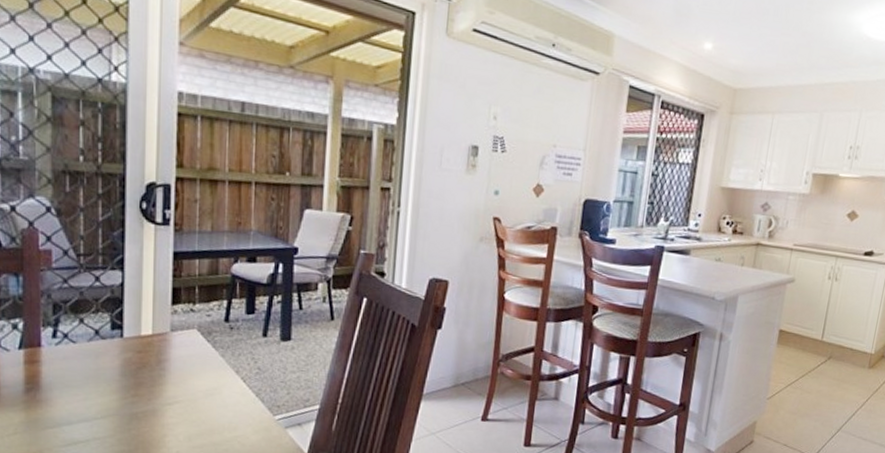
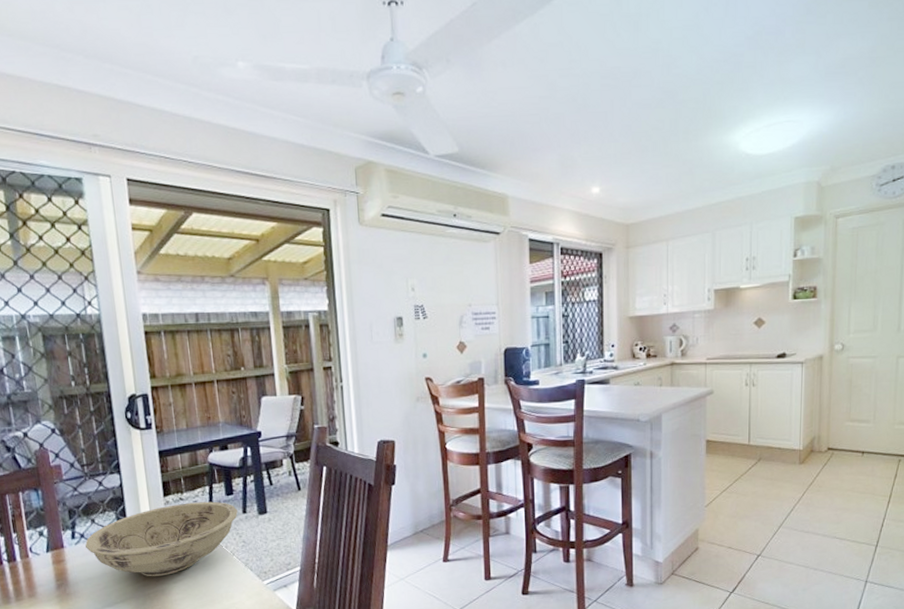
bowl: none [68,315,257,395] -> present [85,501,238,577]

